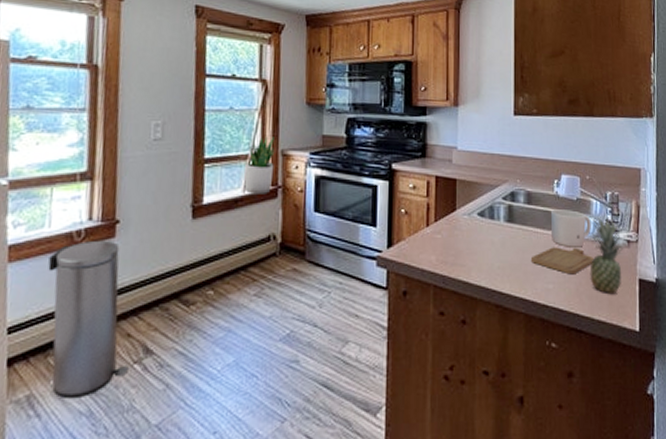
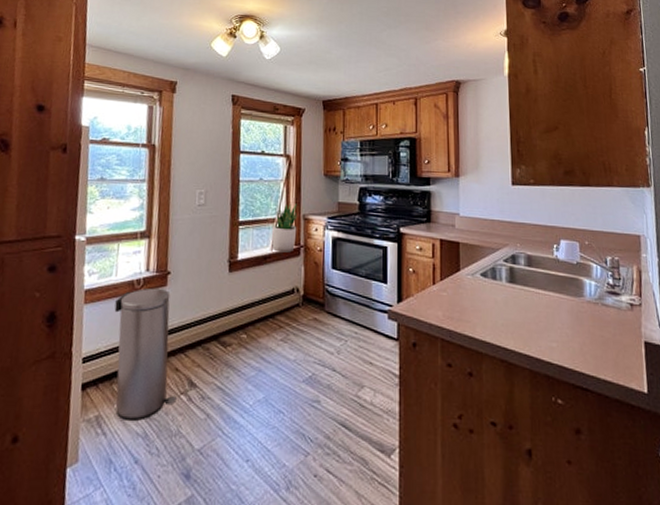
chopping board: present [530,247,593,275] -> none [533,307,596,335]
mug: present [550,209,591,247] -> none [551,272,593,309]
fruit: present [589,216,624,293] -> none [590,280,627,354]

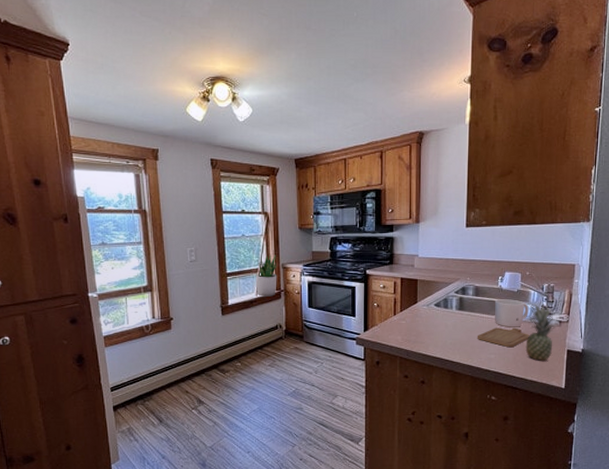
pedal bin: present [114,288,177,421] -> none [130,332,189,430]
chopping board: none [533,307,596,335] -> present [477,327,529,348]
mug: none [551,272,593,309] -> present [494,299,529,327]
fruit: none [590,280,627,354] -> present [525,303,556,361]

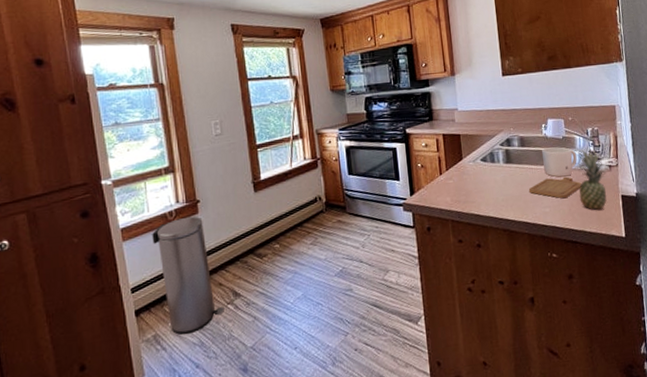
pedal bin: none [130,332,189,430] -> present [152,217,224,335]
planter: present [256,255,277,297] -> none [289,120,313,168]

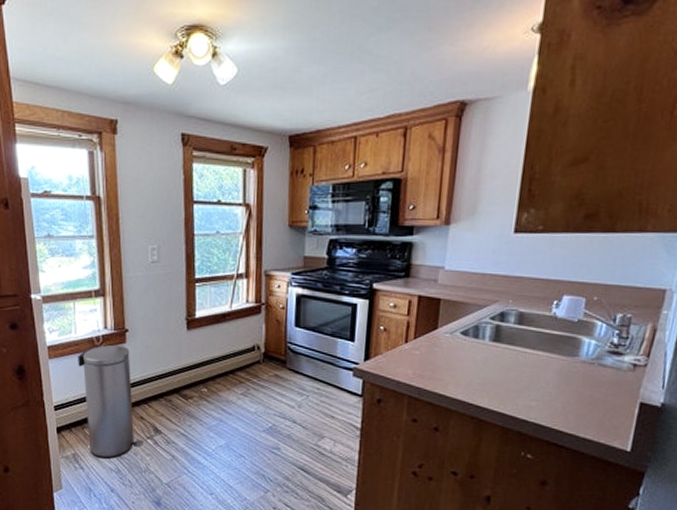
chopping board: present [528,176,581,199] -> none [514,367,588,394]
mug: present [541,147,577,177] -> none [541,330,592,369]
fruit: present [575,148,607,210] -> none [580,338,628,415]

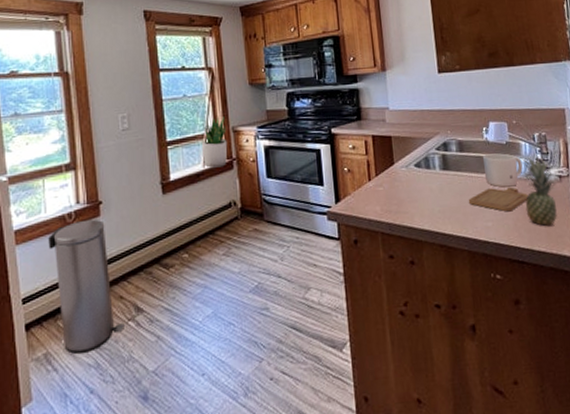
planter: none [231,258,259,310] -> present [202,116,228,168]
chopping board: none [514,367,588,394] -> present [468,187,528,212]
mug: none [541,330,592,369] -> present [482,153,523,187]
fruit: none [580,338,628,415] -> present [520,156,557,226]

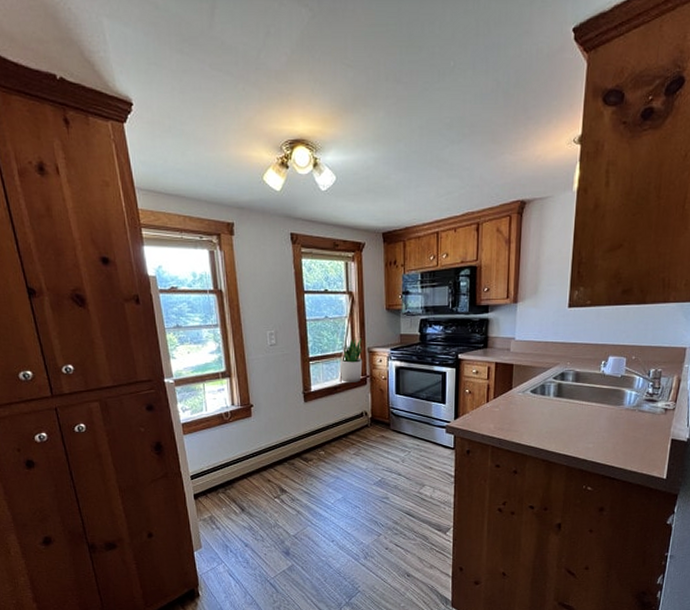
pedal bin: present [48,220,125,354] -> none [209,420,272,518]
chopping board: present [468,187,528,212] -> none [574,415,631,437]
mug: present [482,153,523,187] -> none [594,385,633,415]
fruit: present [520,156,557,226] -> none [626,390,661,450]

